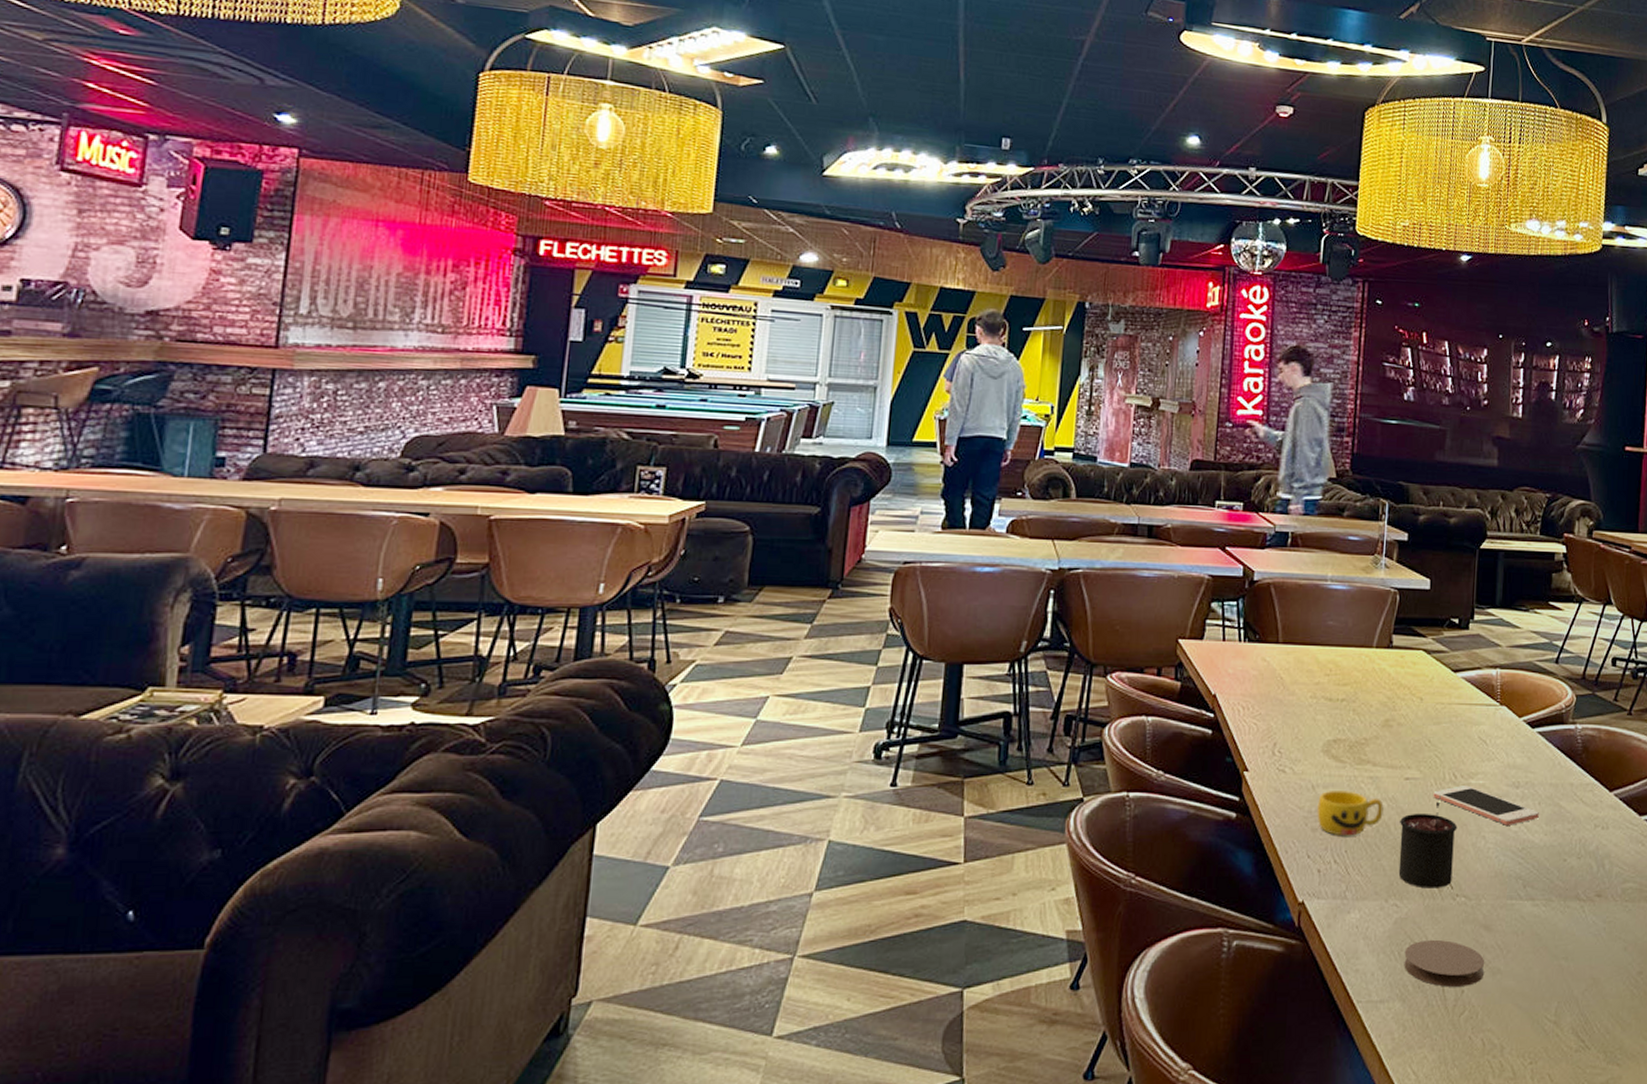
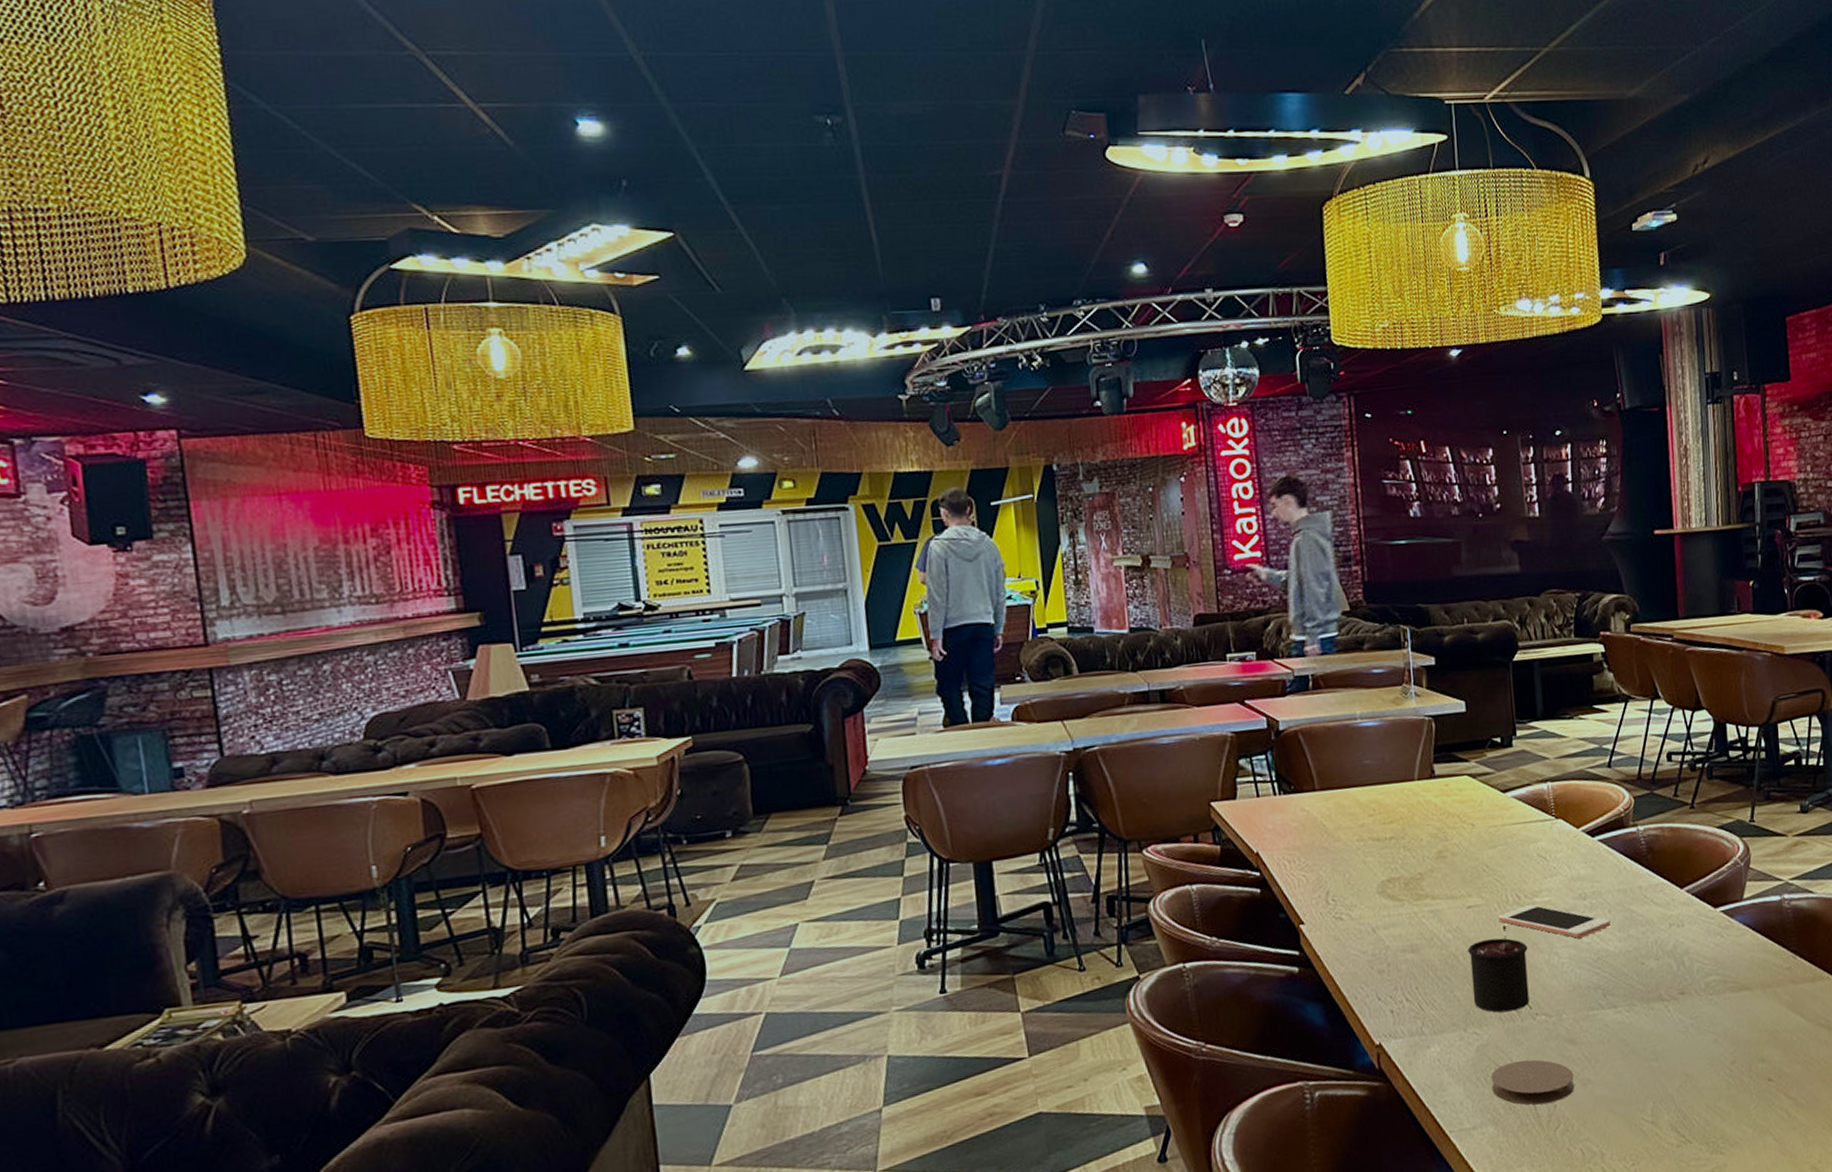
cup: present [1317,791,1384,836] -> none [1380,928,1450,974]

